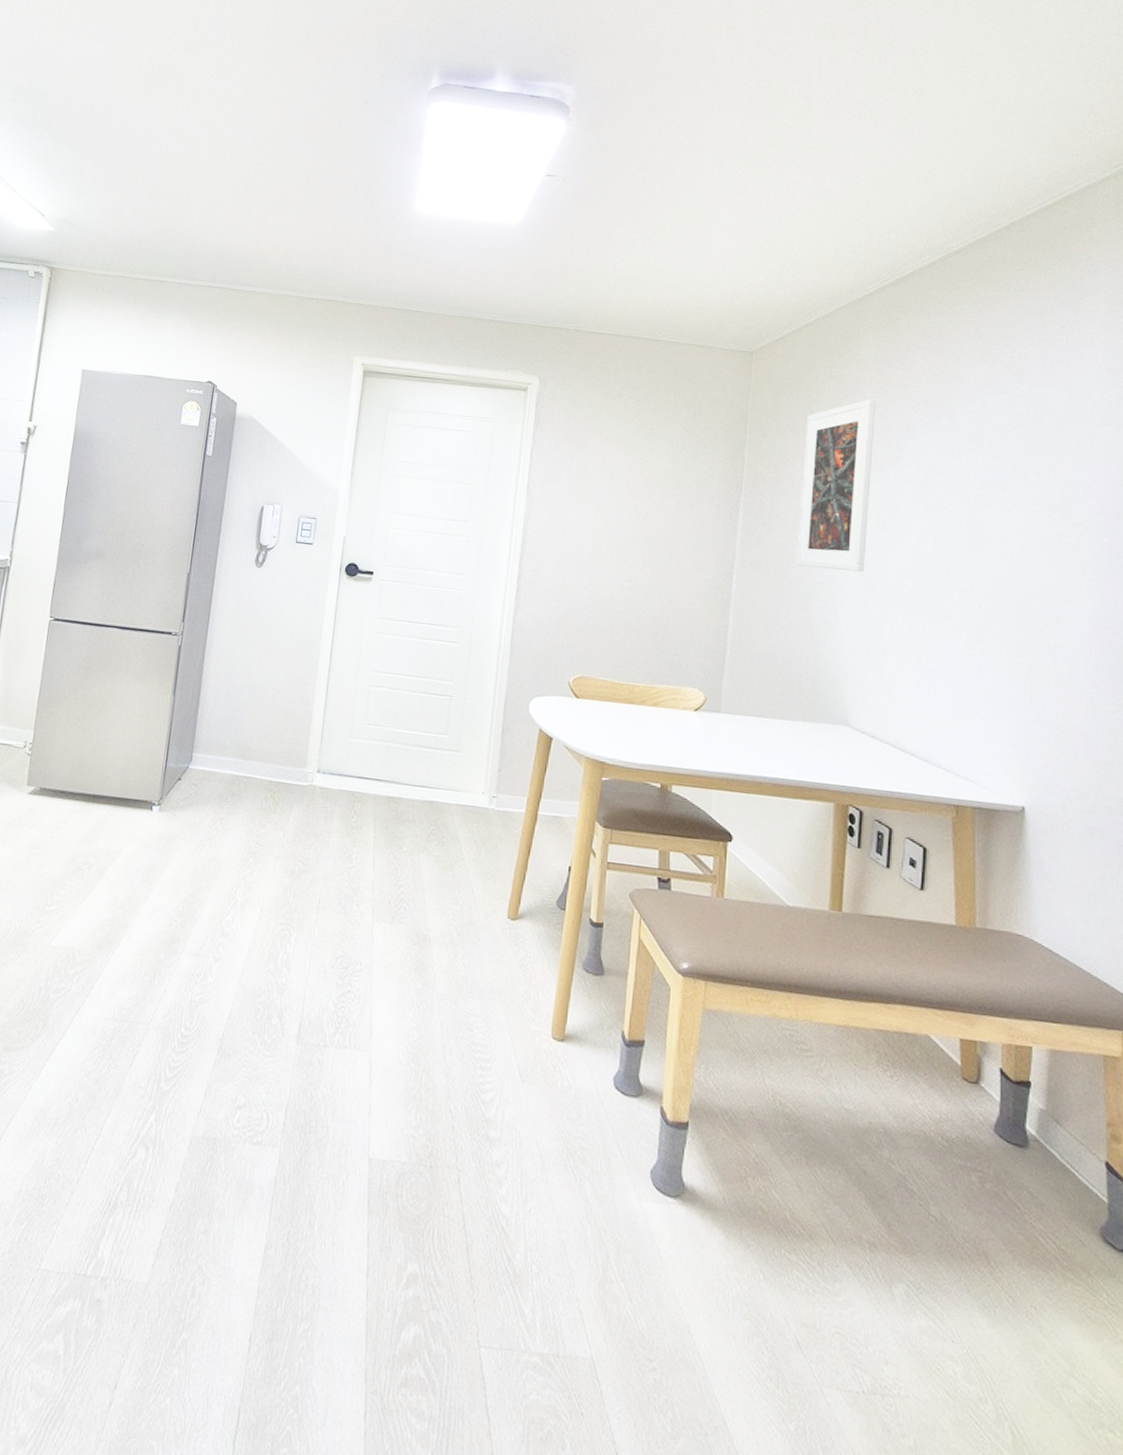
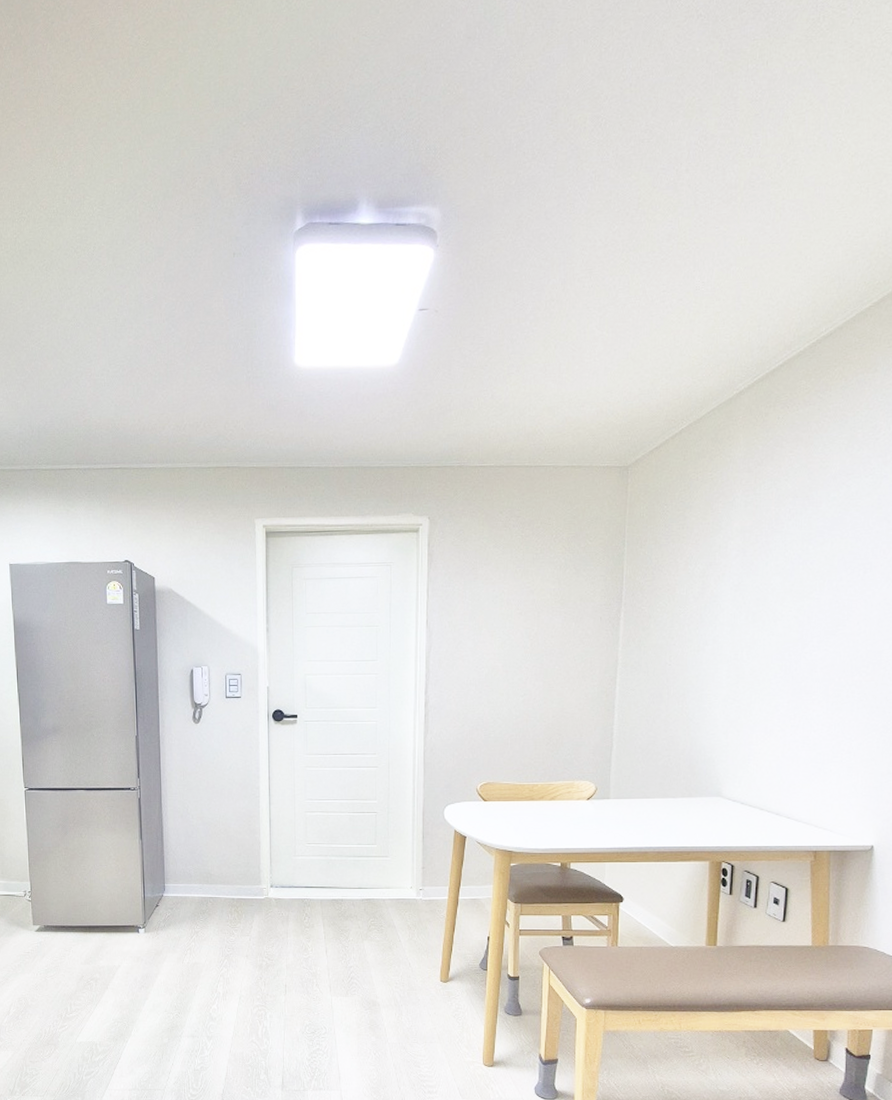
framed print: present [796,399,875,572] -> none [673,499,745,663]

